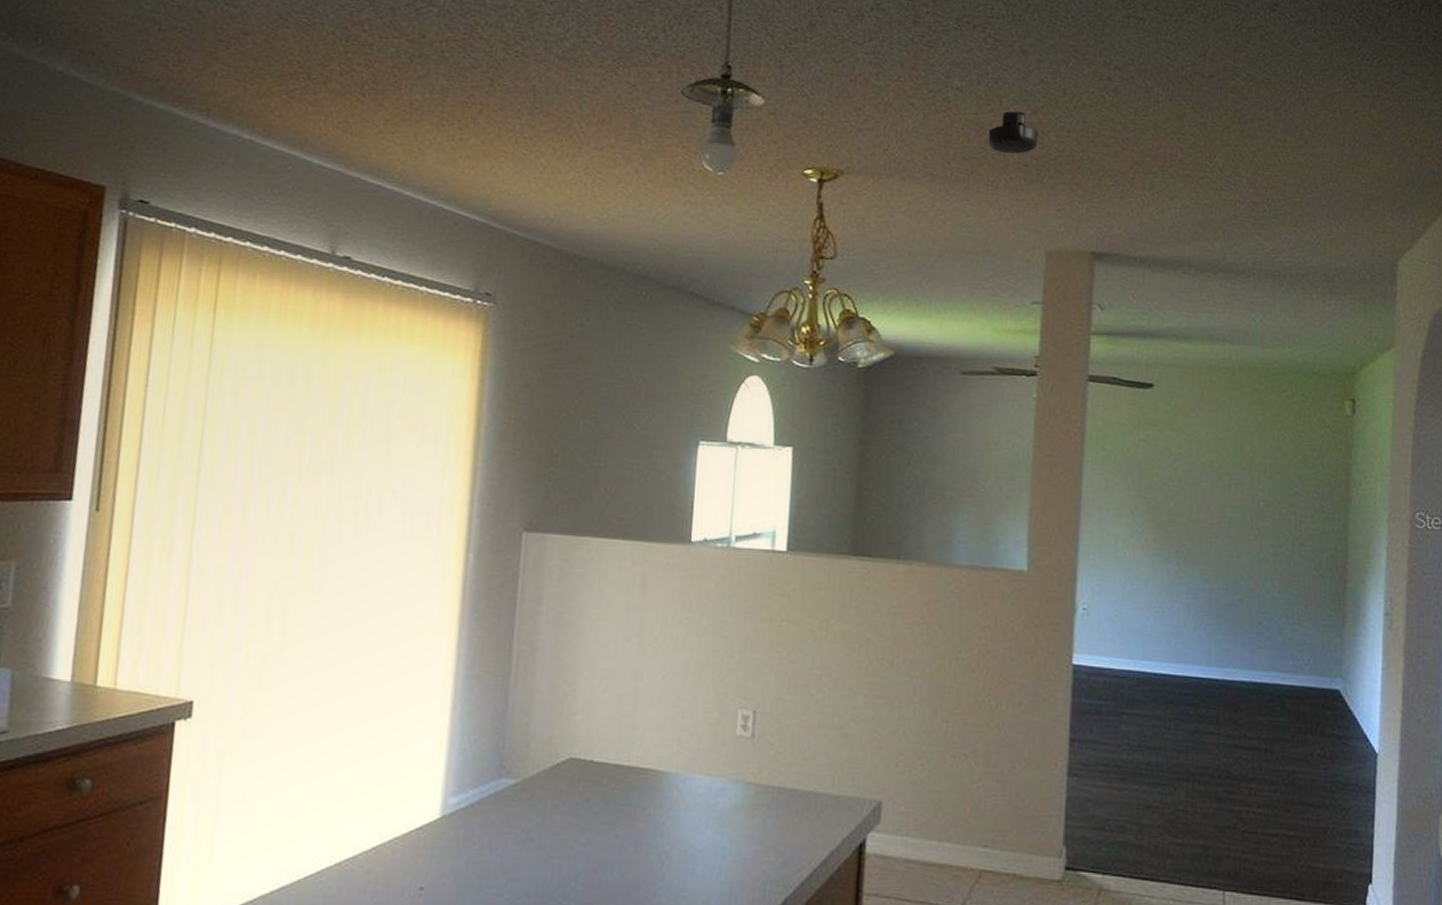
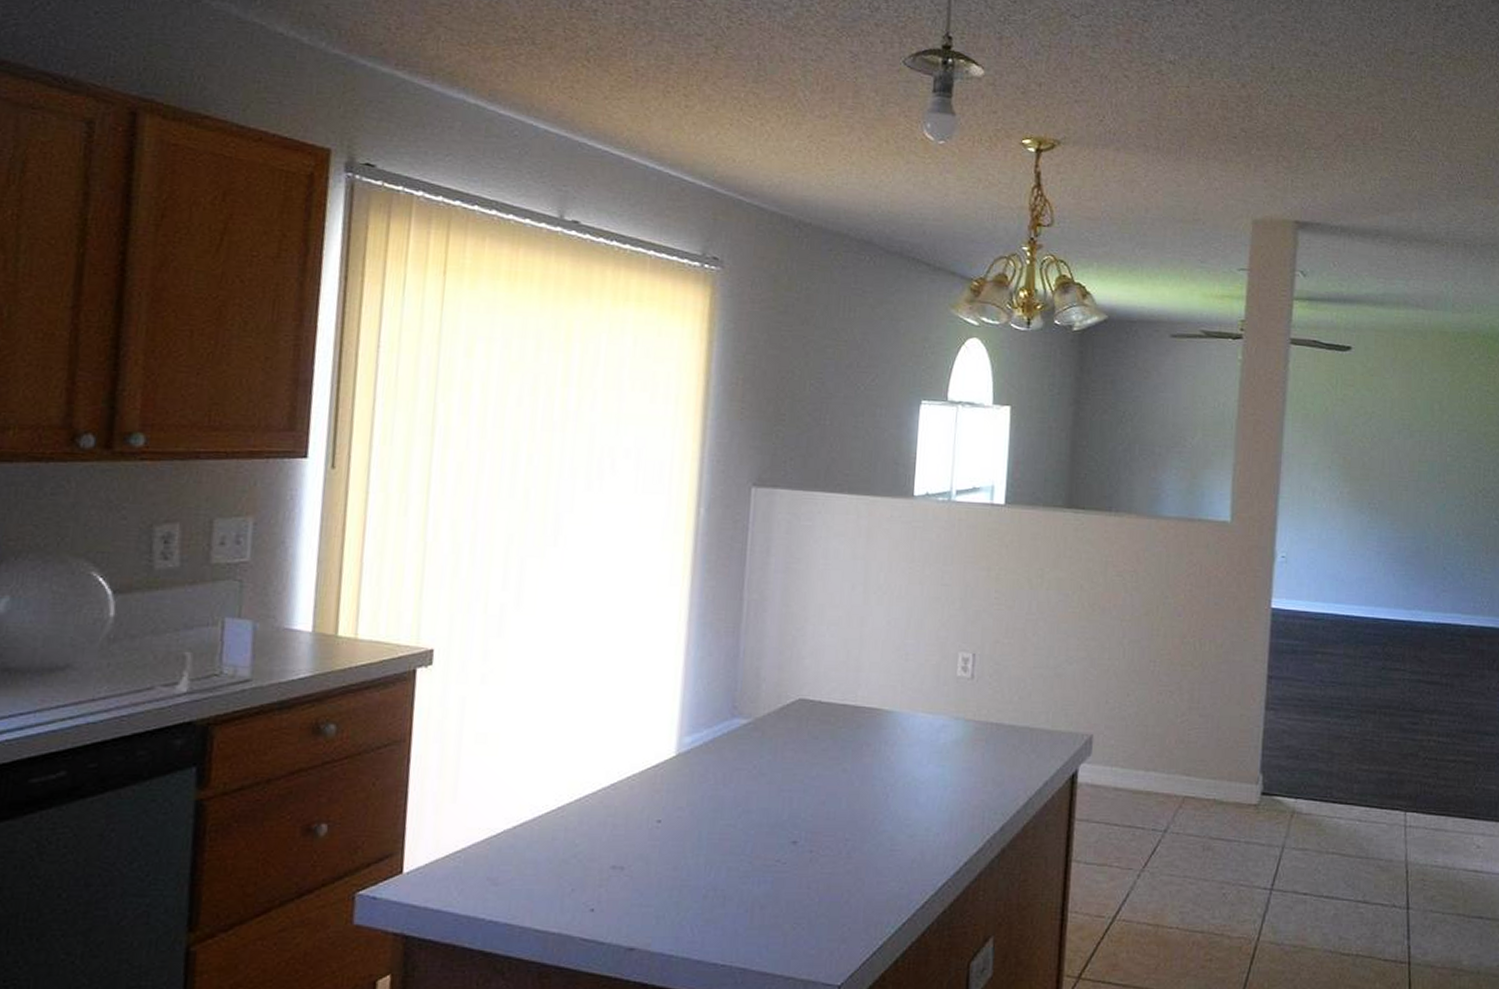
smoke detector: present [988,111,1038,154] -> none [1199,84,1247,126]

